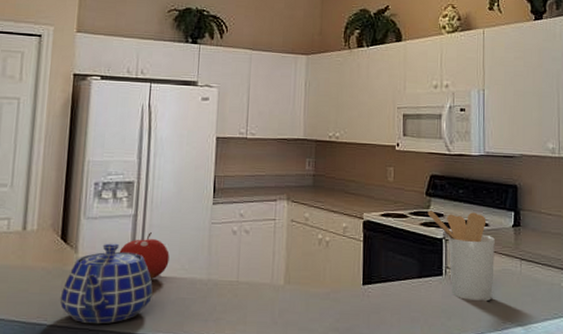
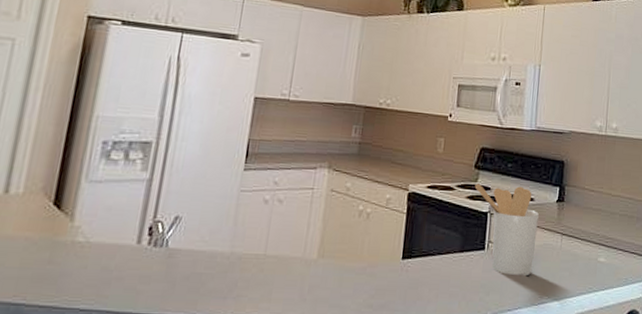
teapot: present [59,243,153,324] -> none [44,210,165,304]
fruit: present [119,232,170,279] -> none [126,199,188,252]

